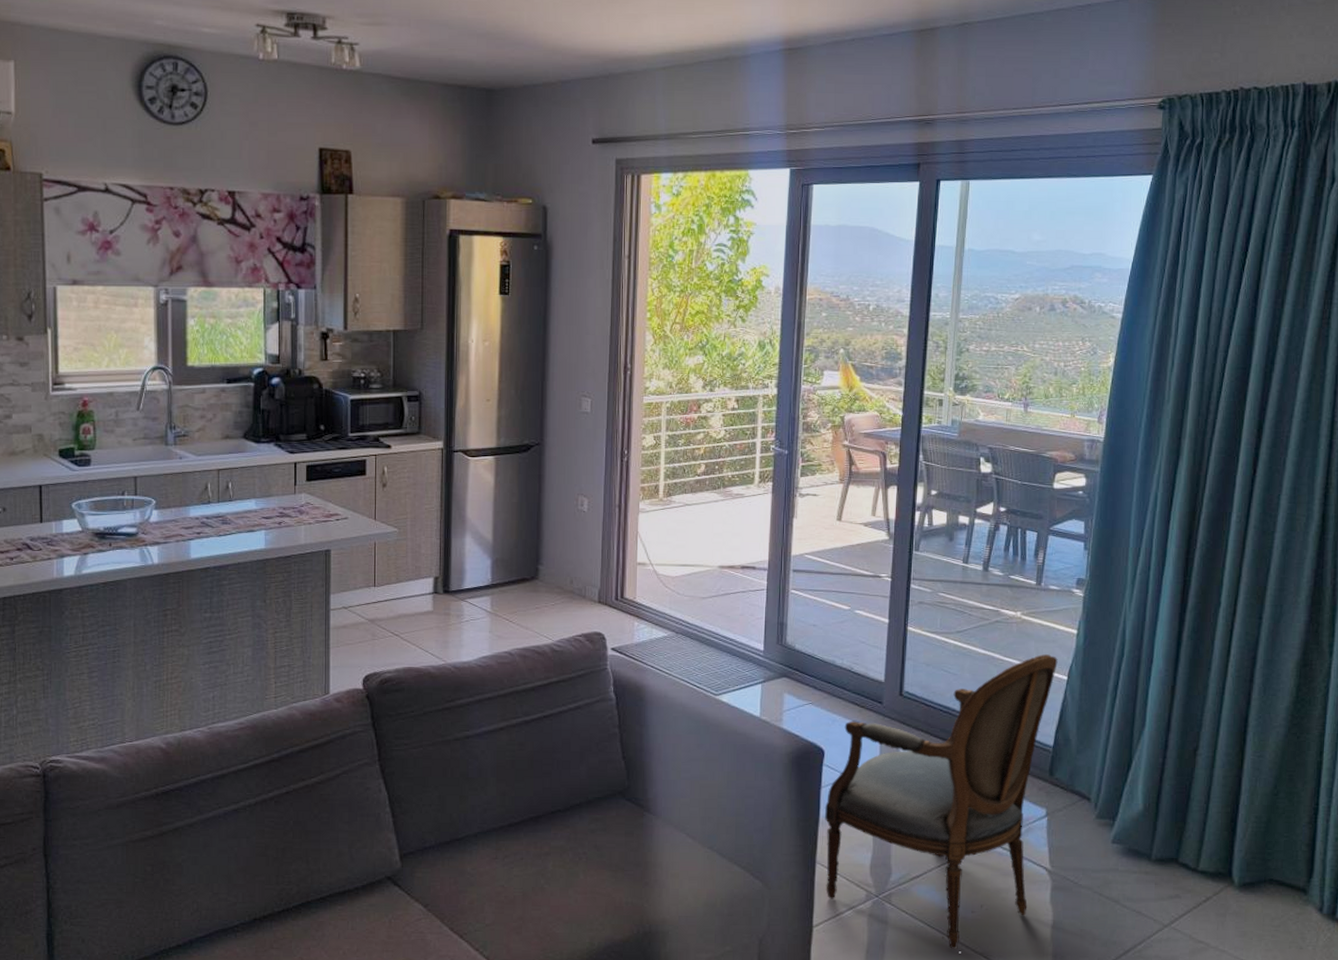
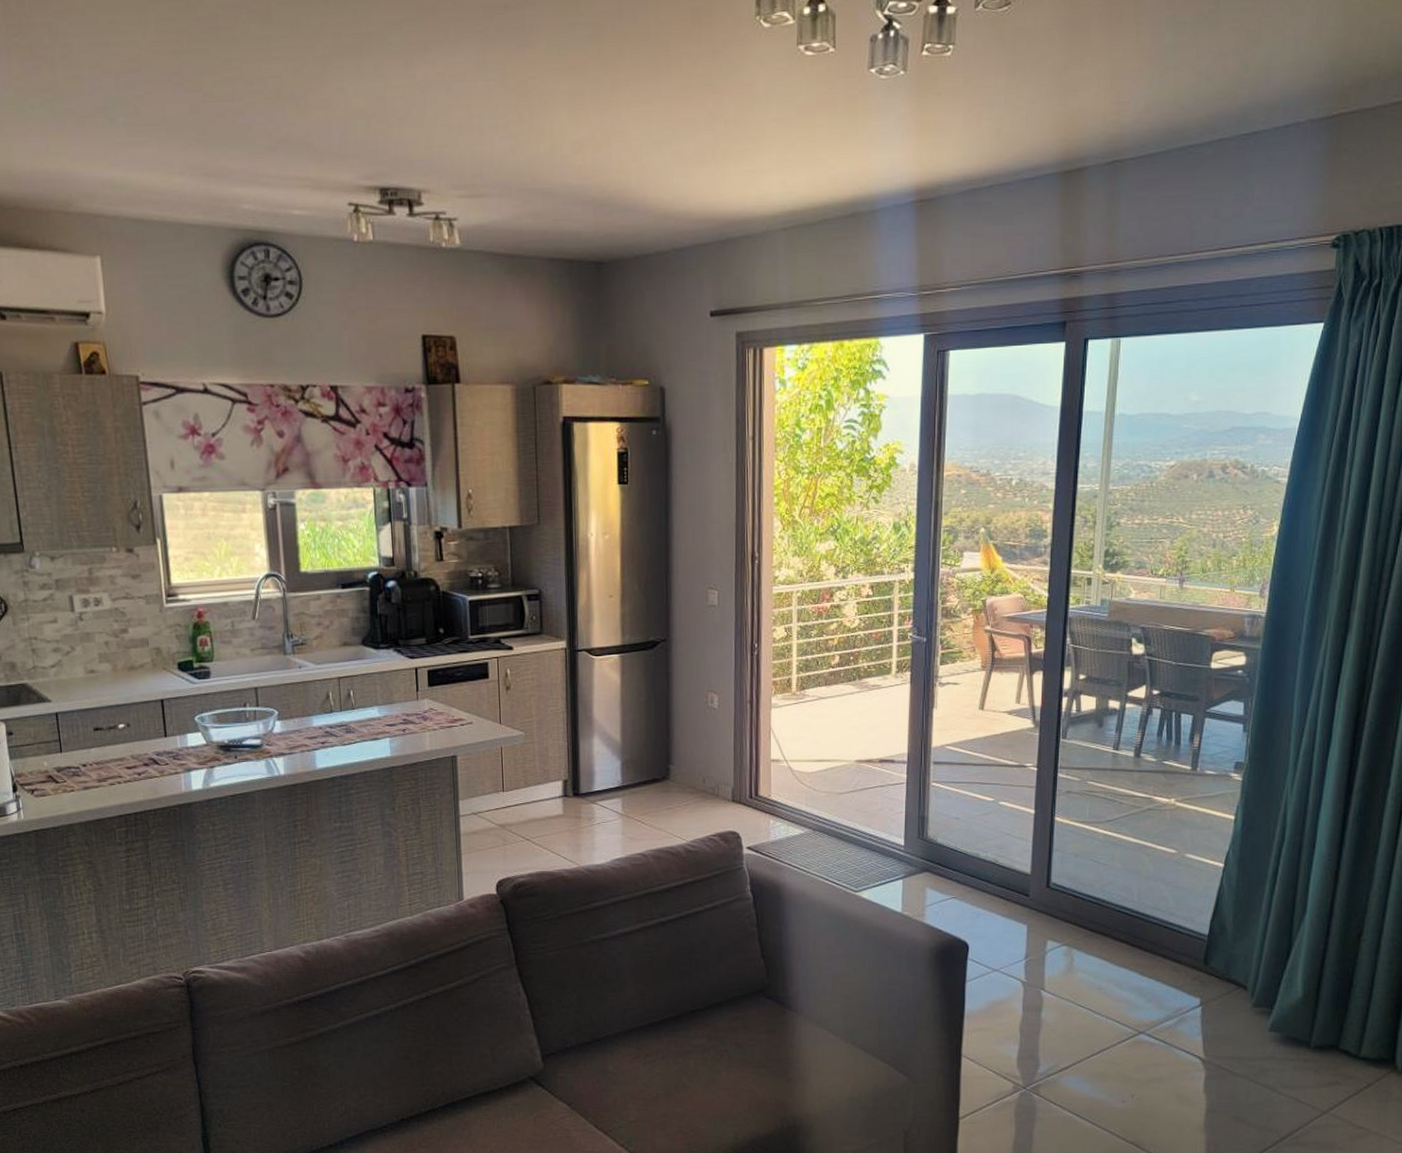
armchair: present [824,654,1058,949] -> none [969,842,1214,1138]

